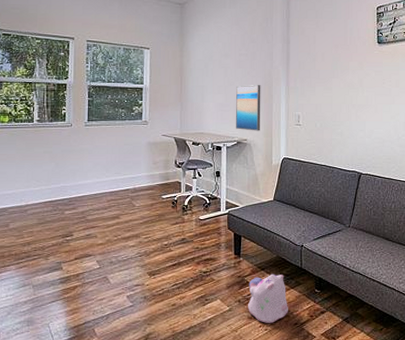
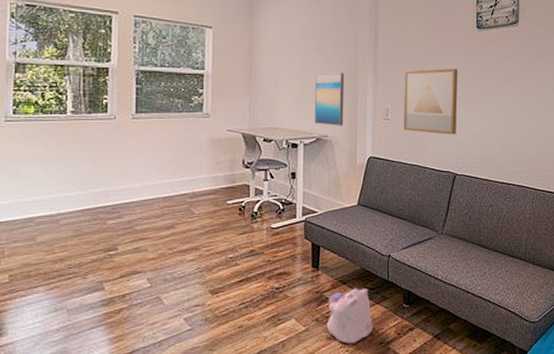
wall art: none [313,79,361,138] -> present [403,68,457,135]

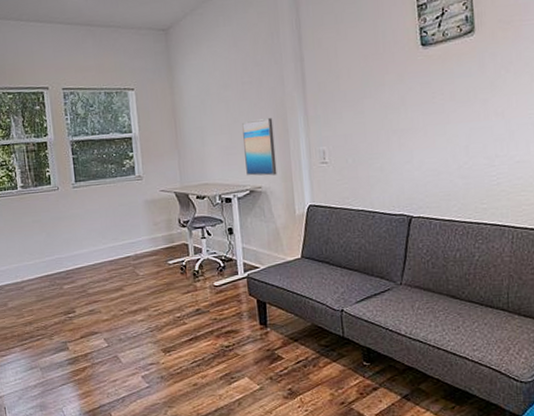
plush toy: present [327,288,373,344] -> none [280,345,332,403]
wall art: present [403,68,457,135] -> none [339,96,407,174]

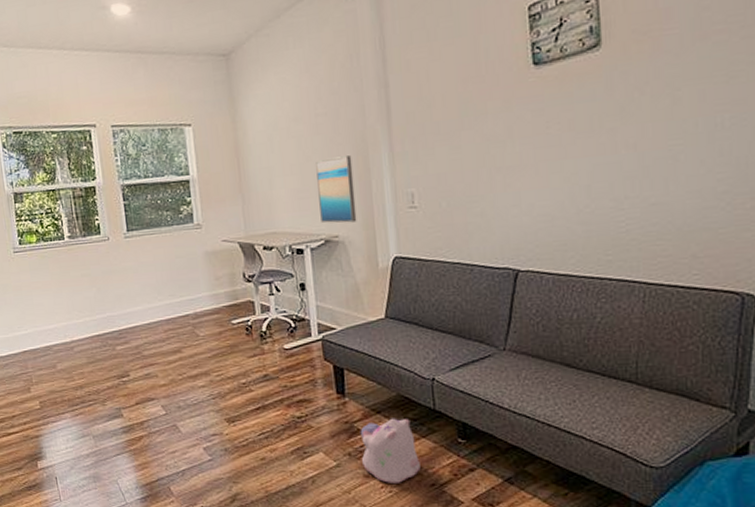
plush toy: none [280,345,332,403] -> present [360,418,420,483]

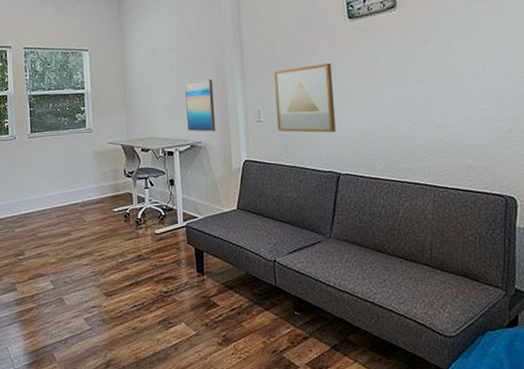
plush toy: present [360,418,420,483] -> none [215,293,264,350]
wall art: none [431,126,514,220] -> present [273,62,336,133]

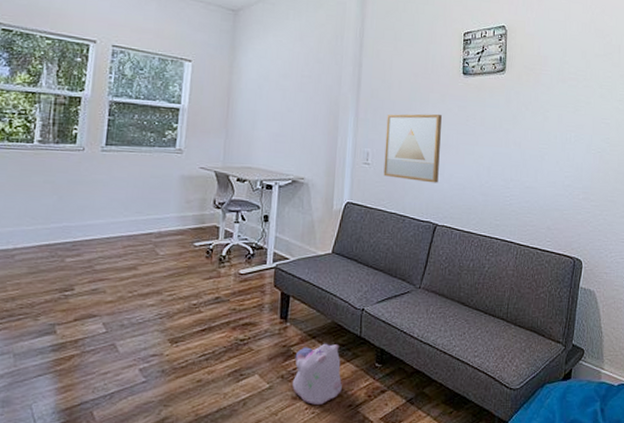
wall art: present [185,79,216,132] -> none [292,113,325,169]
plush toy: none [215,293,264,350] -> present [292,343,342,405]

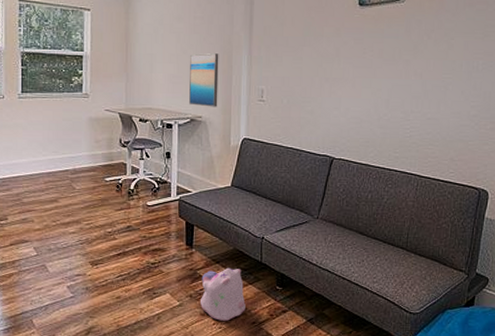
wall art: none [292,113,325,169] -> present [189,53,219,107]
wall art: present [383,114,442,183] -> none [279,47,337,117]

